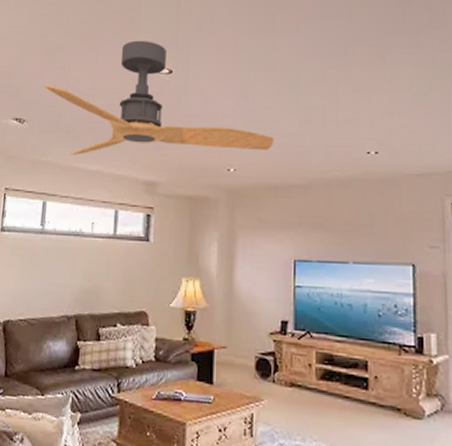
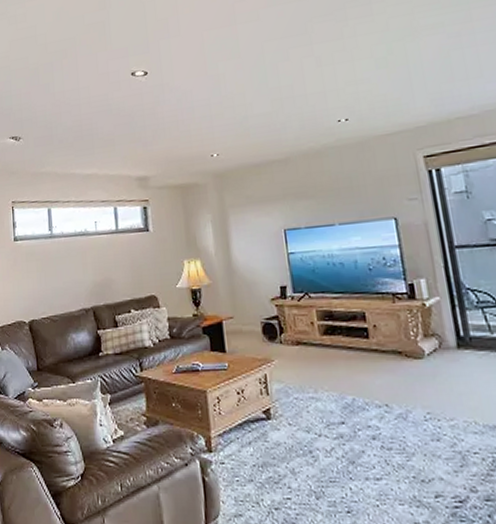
ceiling fan: present [44,40,274,155] -> none [33,48,251,163]

